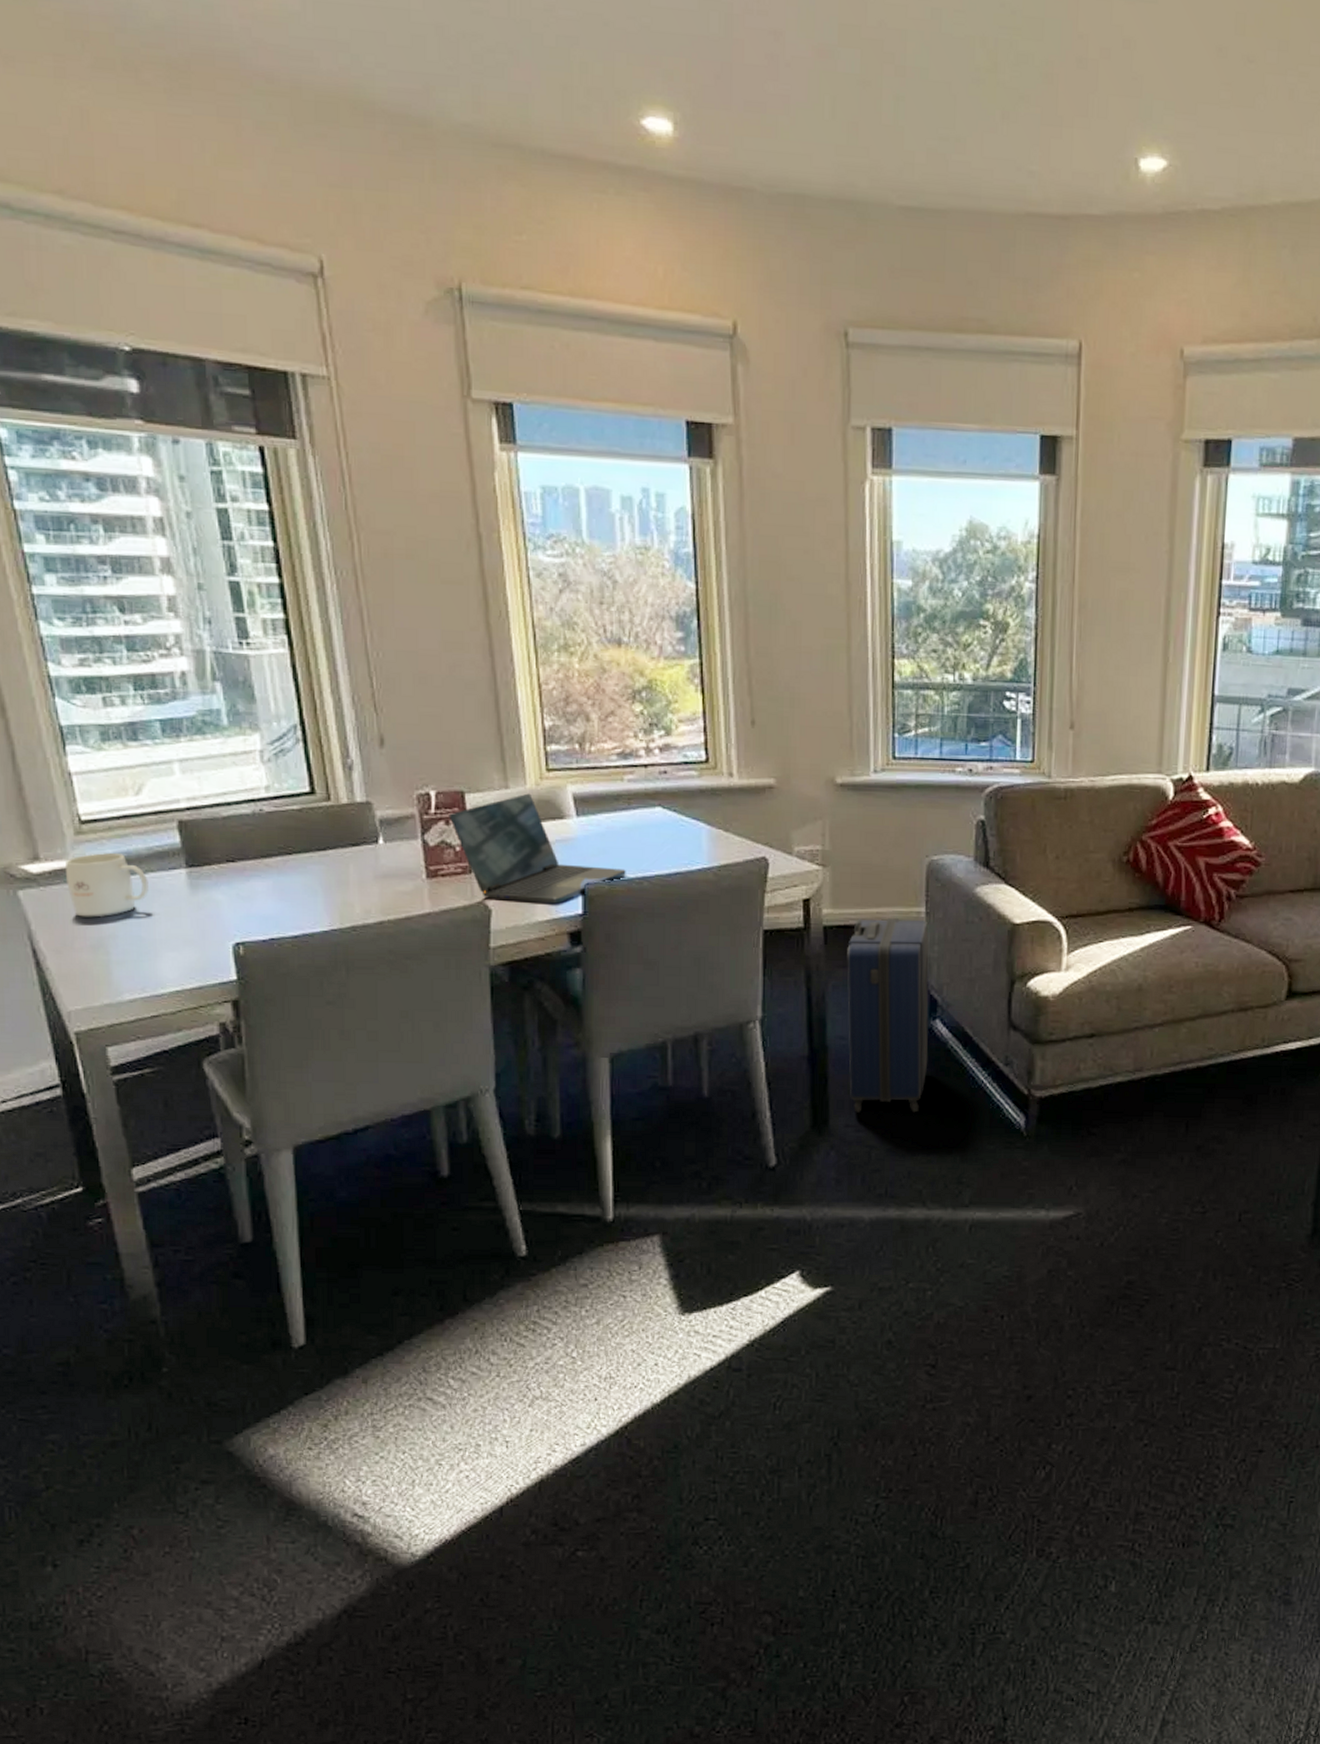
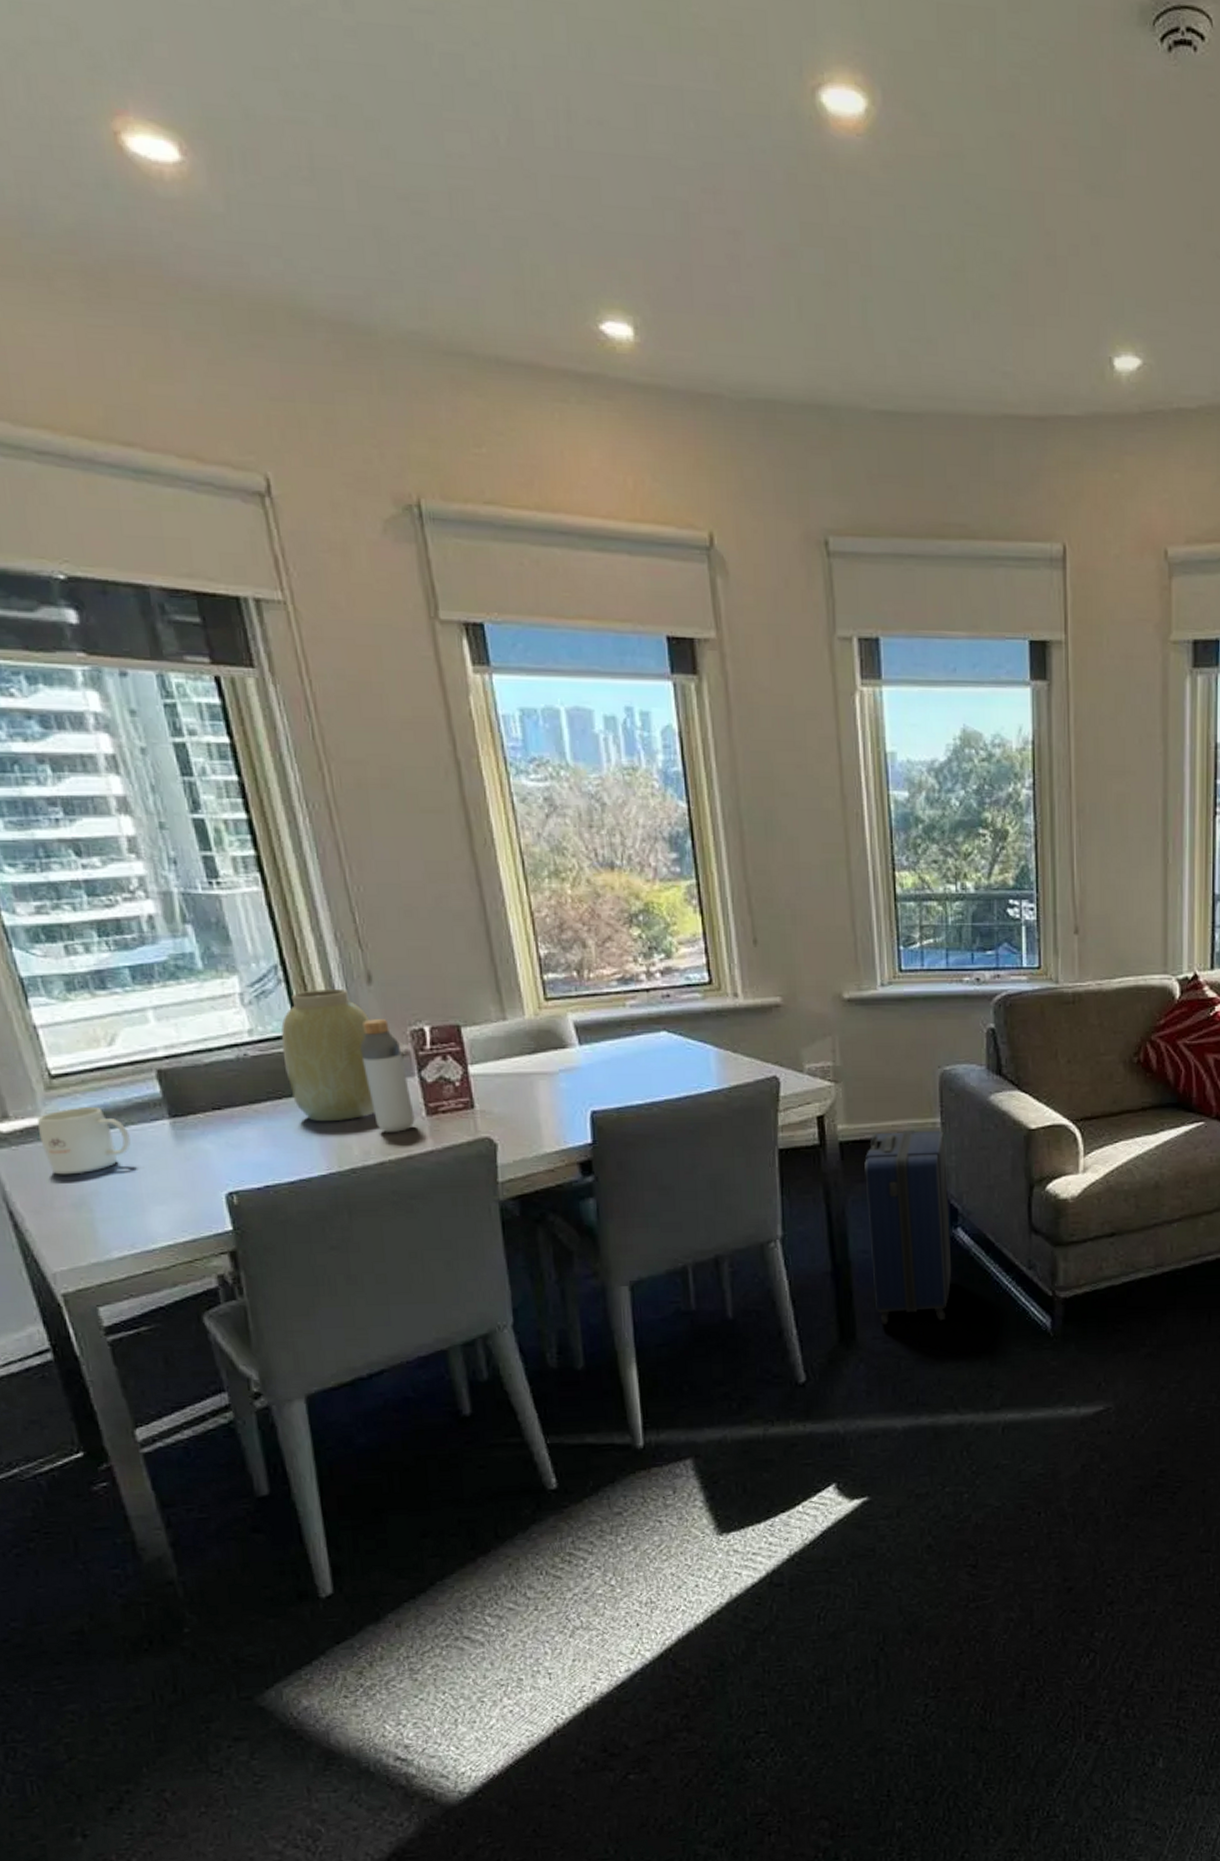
vase: none [295,750,380,880] -> present [281,988,375,1122]
bottle: none [369,781,415,893] -> present [360,1019,415,1132]
laptop: present [448,793,626,904] -> none [445,1024,634,1135]

